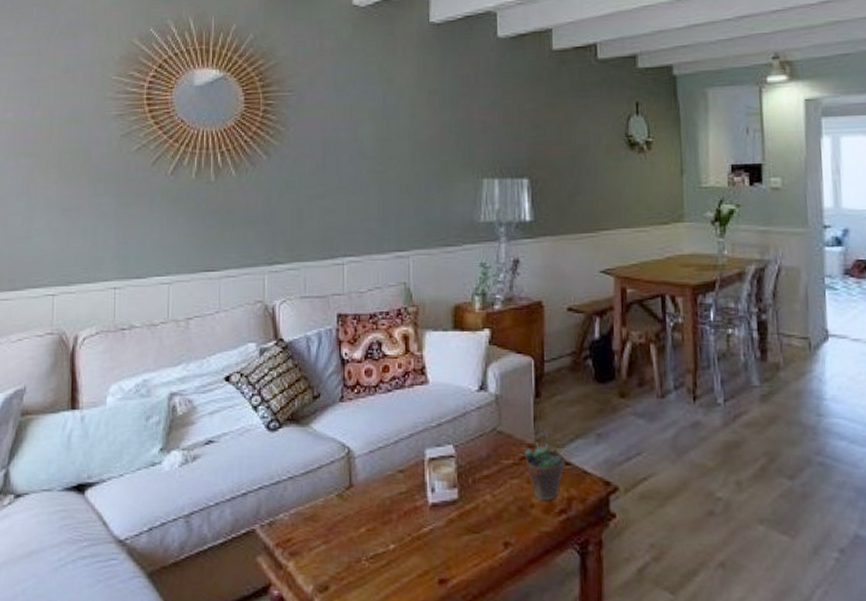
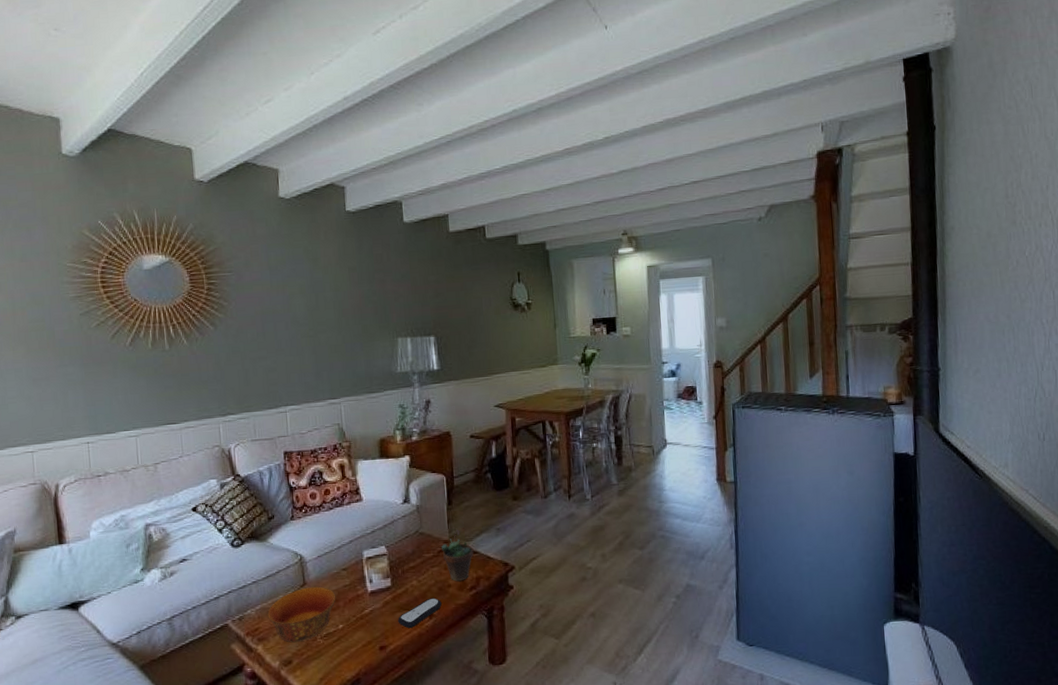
bowl: none [303,491,388,563] -> present [267,586,336,643]
remote control: none [464,520,521,558] -> present [398,598,442,628]

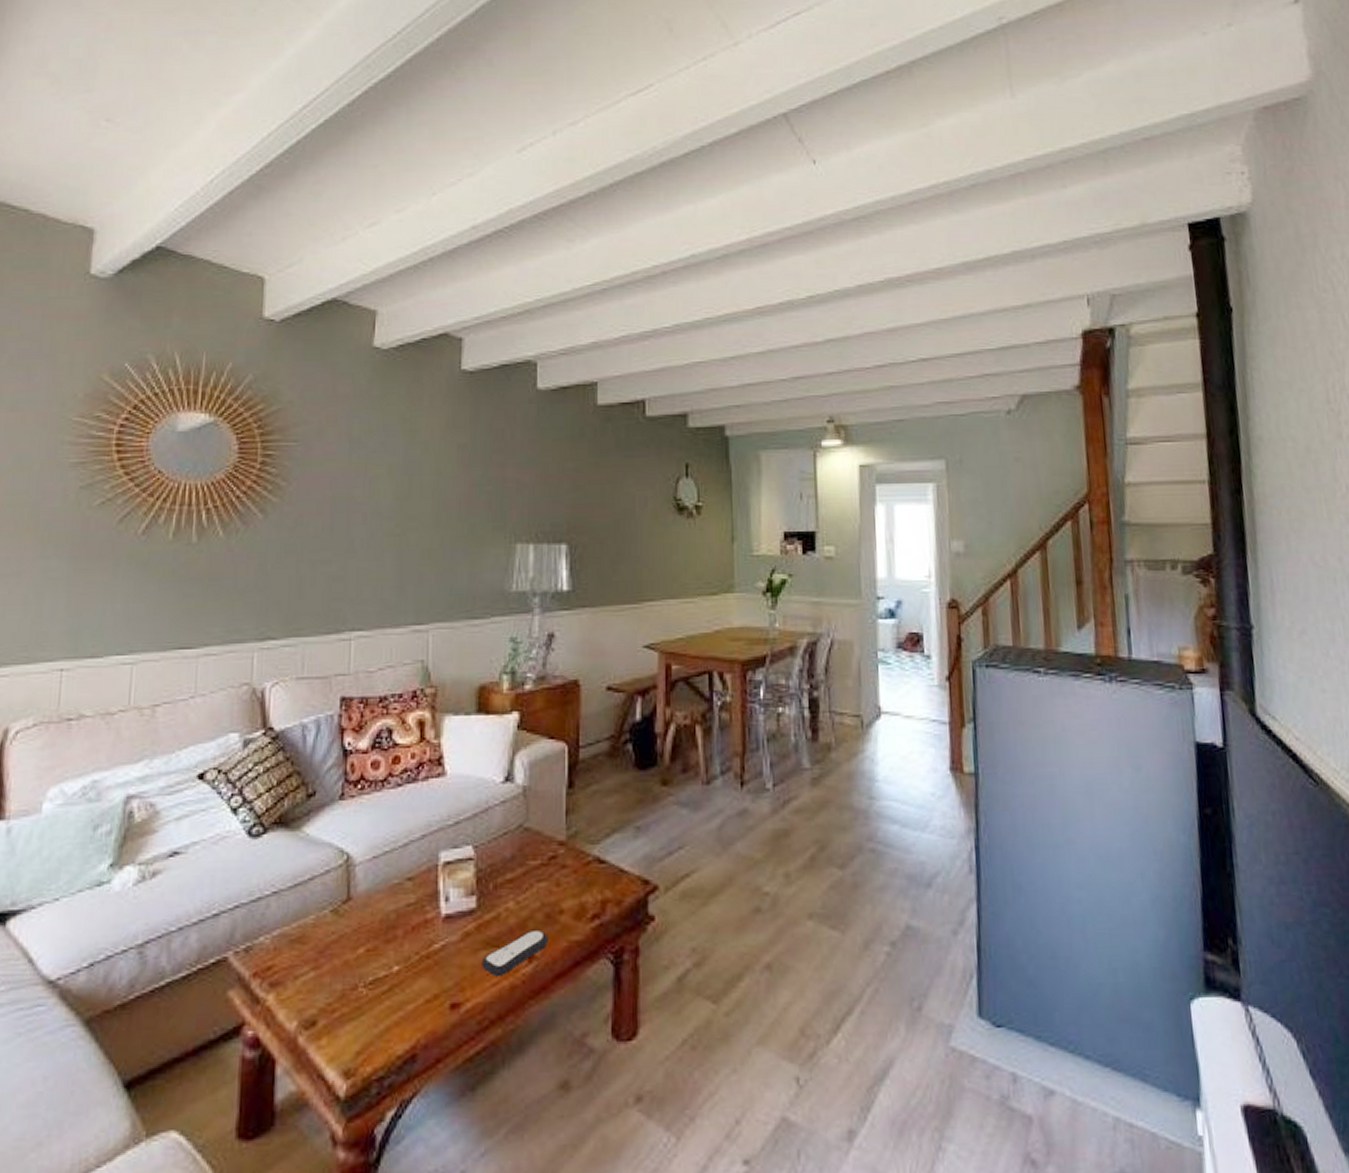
bowl: present [267,586,336,643] -> none [288,904,393,992]
succulent plant: present [441,530,474,582] -> none [553,827,601,906]

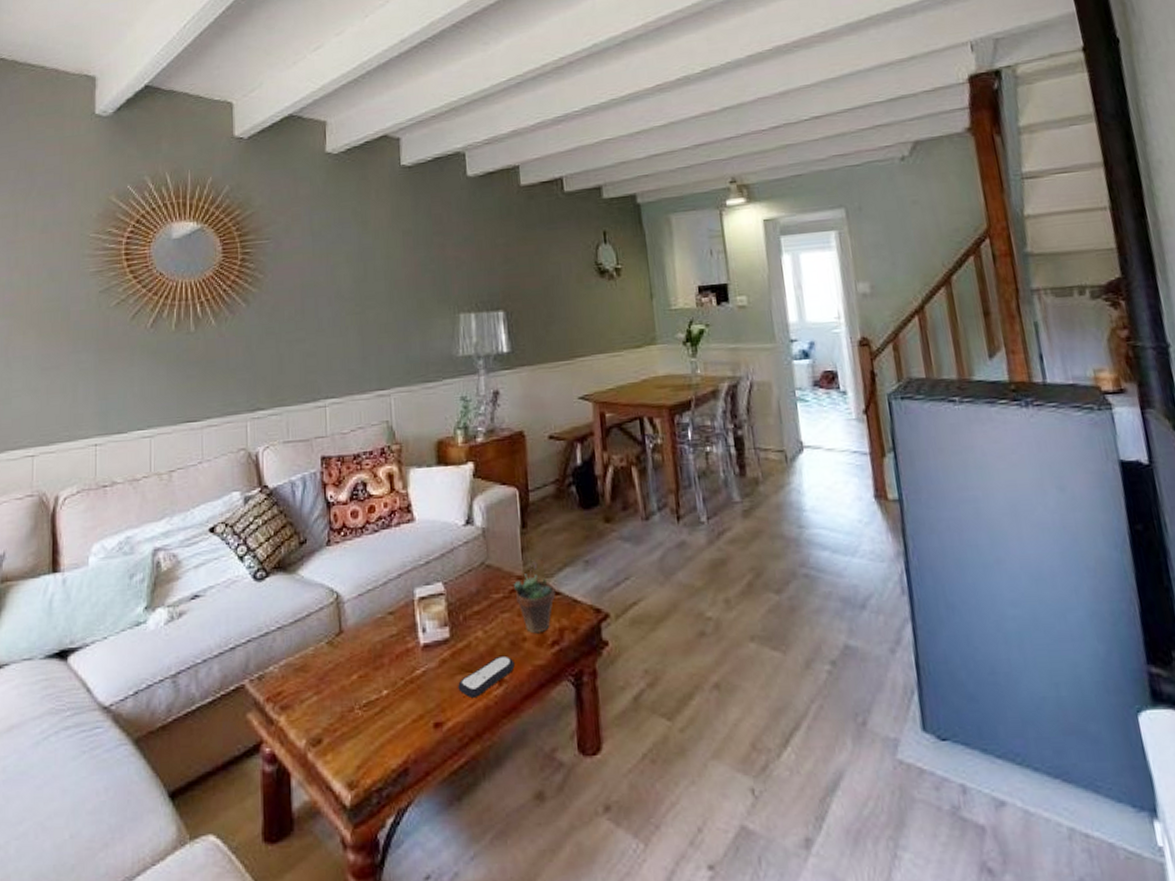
succulent plant: none [553,827,601,906] -> present [513,562,556,634]

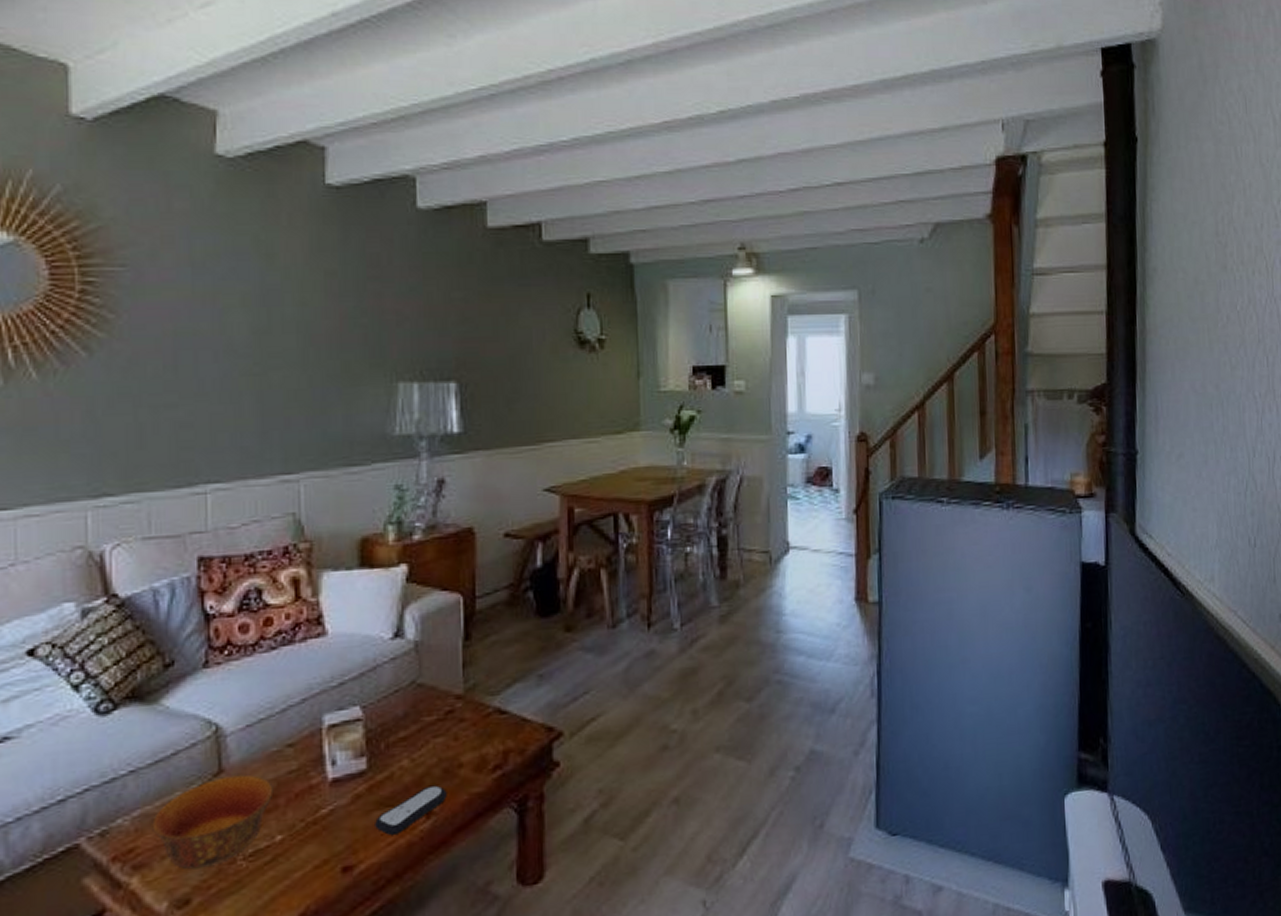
bowl: none [294,636,380,714] -> present [152,774,274,869]
succulent plant: present [513,562,556,634] -> none [450,679,501,759]

